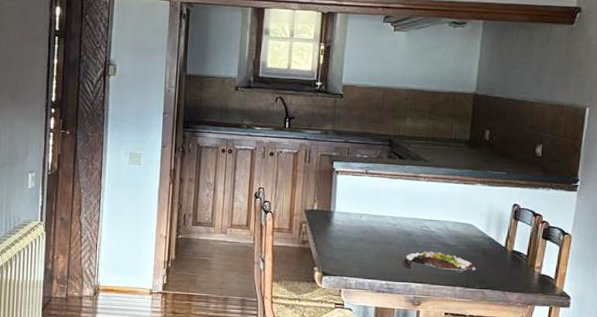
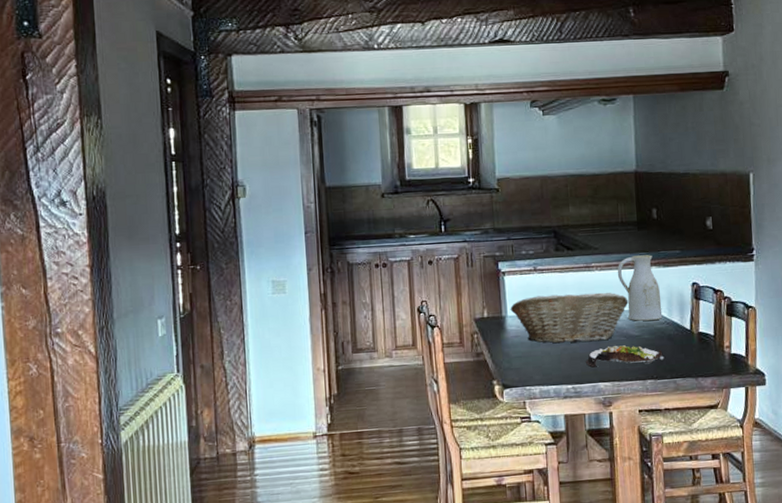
fruit basket: none [338,197,450,246] -> present [510,292,629,344]
ceramic pitcher: none [443,172,482,233] -> present [617,255,663,321]

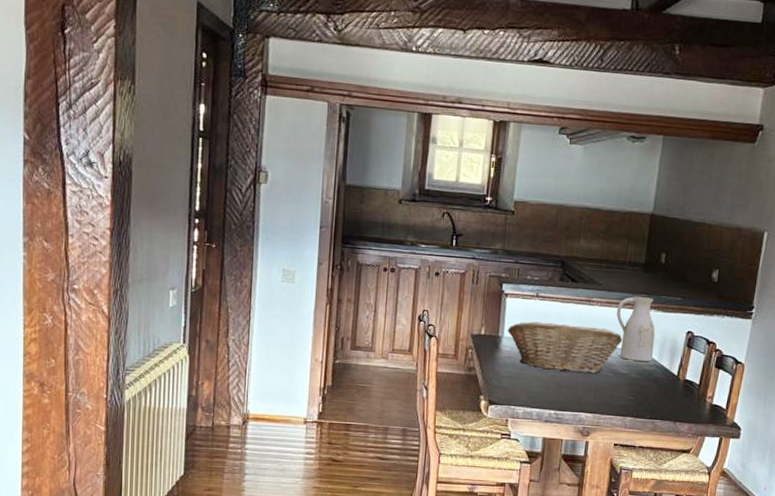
salad plate: present [586,345,664,368] -> none [572,380,648,402]

